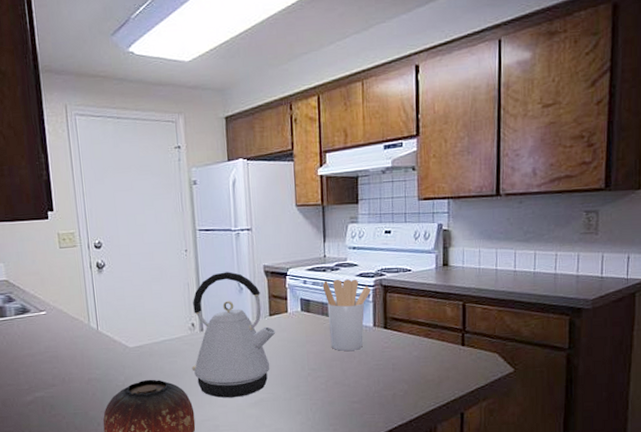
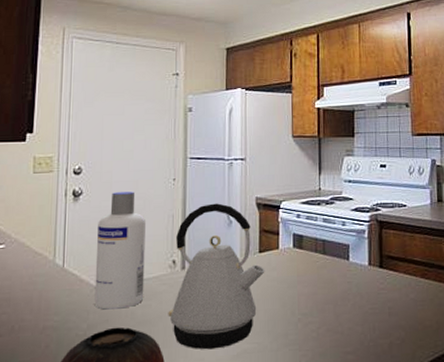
screw cap bottle: none [122,263,170,365] -> present [94,191,145,310]
utensil holder: present [322,279,372,351] -> none [316,213,367,293]

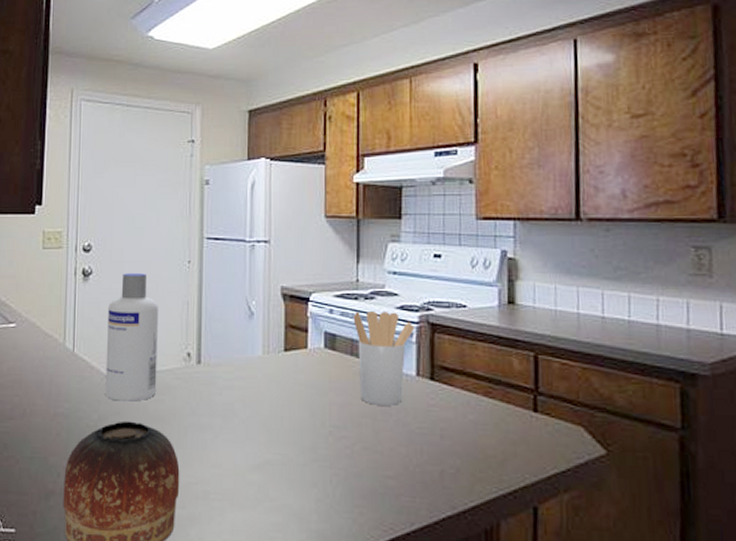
kettle: present [168,203,265,350] -> none [182,291,291,456]
utensil holder: none [316,213,367,293] -> present [353,310,415,406]

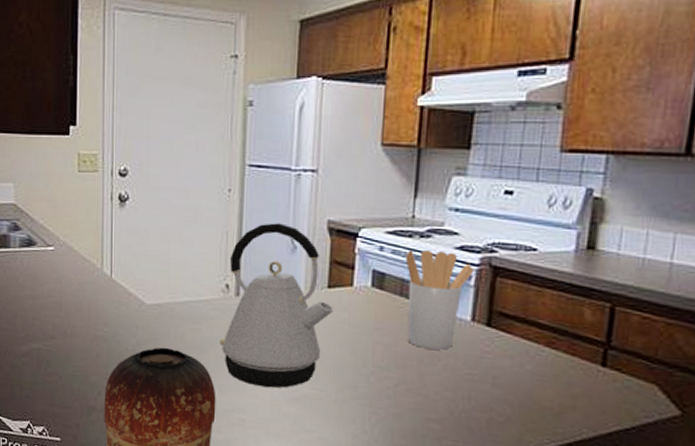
screw cap bottle: present [105,273,158,402] -> none [143,200,196,329]
kettle: none [182,291,291,456] -> present [219,223,334,388]

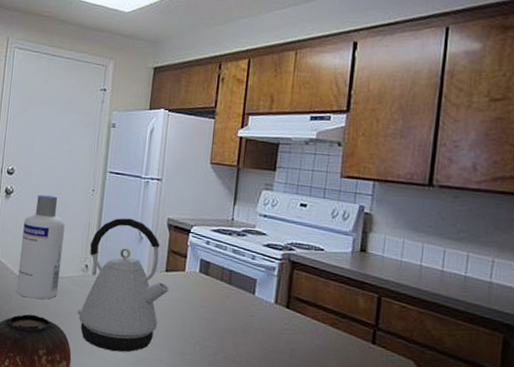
screw cap bottle: none [143,200,196,329] -> present [16,195,65,300]
utensil holder: present [405,249,475,350] -> none [225,245,278,326]

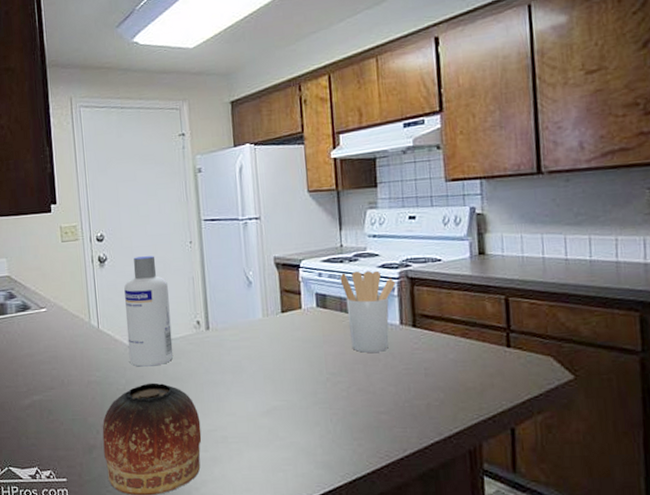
kettle: present [77,218,170,353] -> none [197,264,289,406]
utensil holder: none [225,245,278,326] -> present [340,270,396,353]

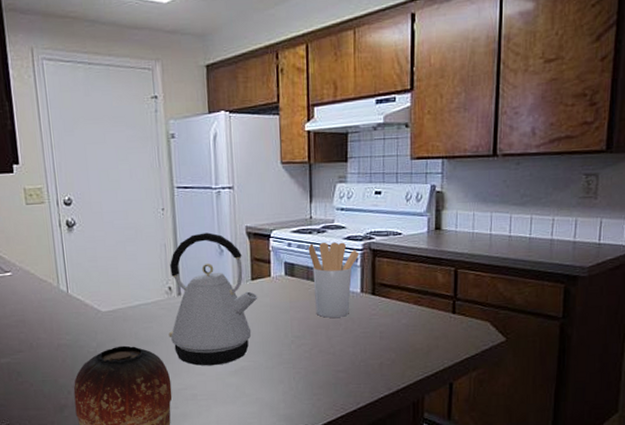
screw cap bottle: present [124,256,174,367] -> none [94,222,145,331]
kettle: none [197,264,289,406] -> present [168,232,258,366]

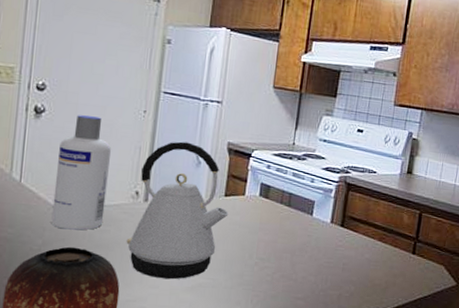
screw cap bottle: none [94,222,145,331] -> present [51,115,111,231]
utensil holder: present [308,242,360,318] -> none [284,169,335,245]

